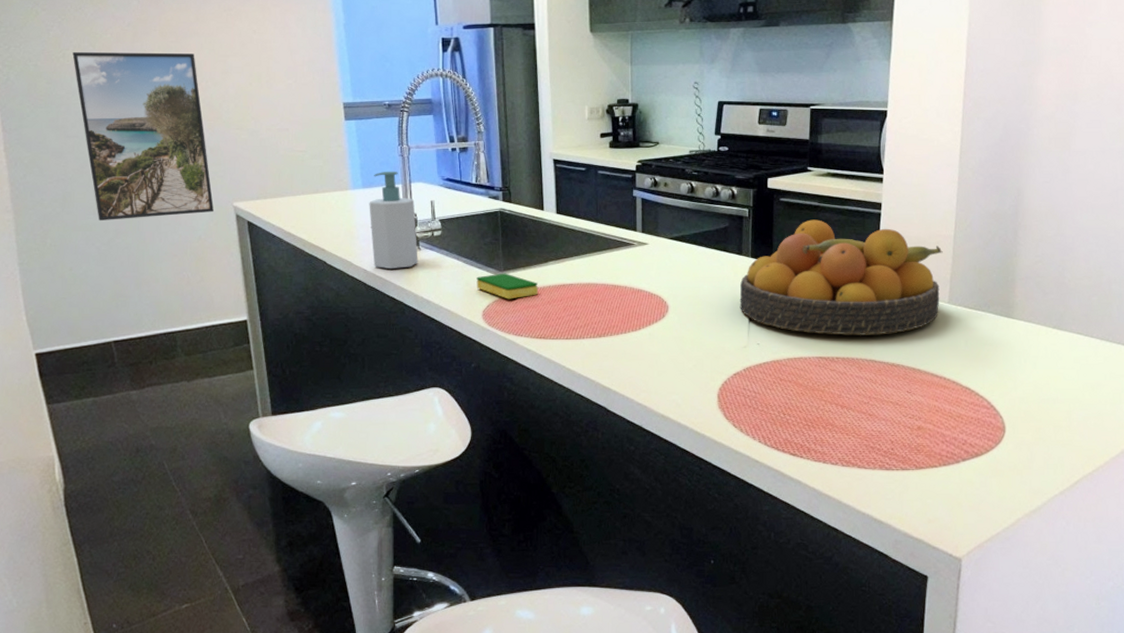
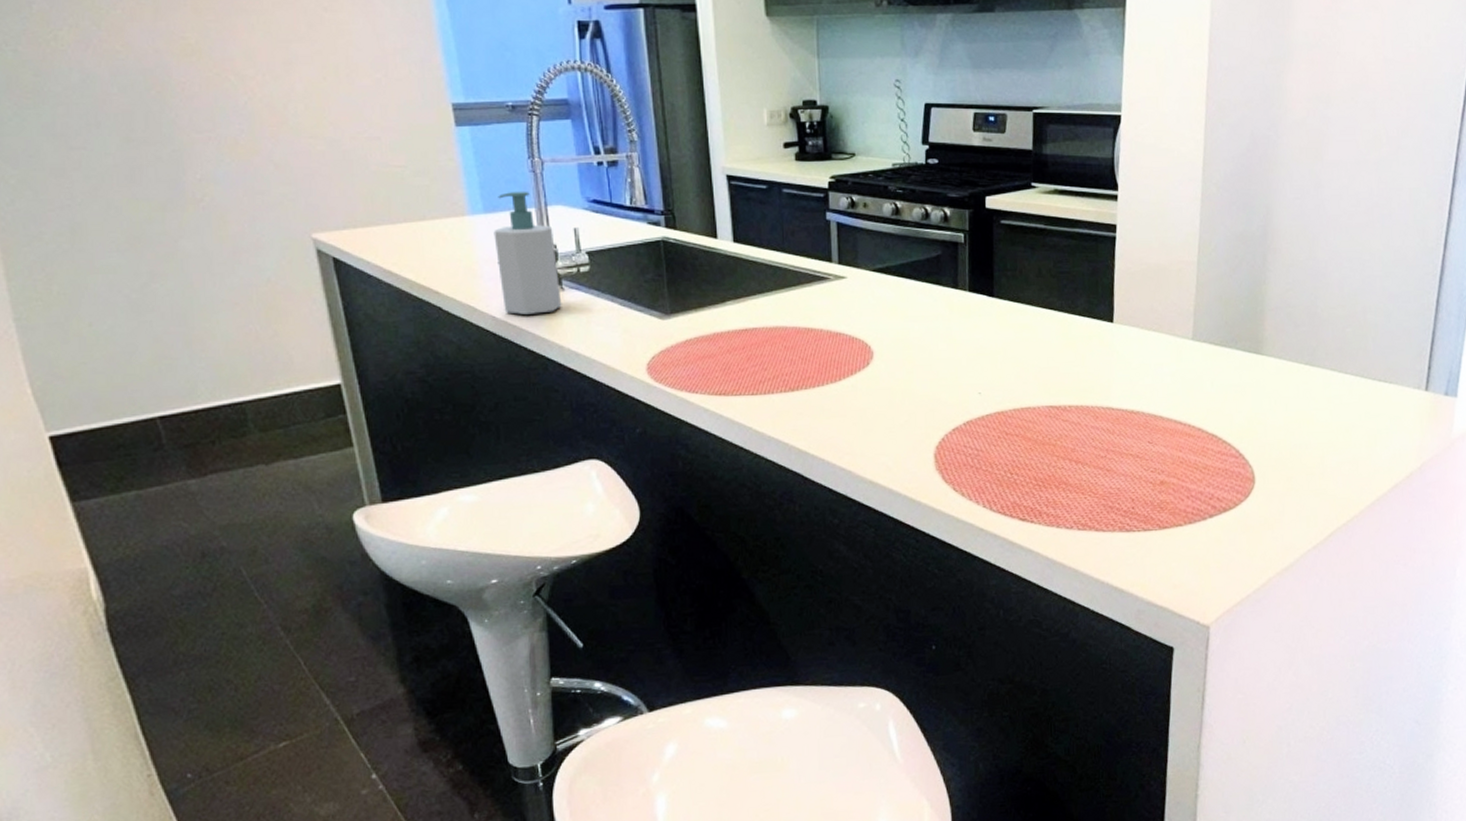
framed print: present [72,52,215,221] -> none [68,33,287,261]
dish sponge: present [476,273,538,299] -> none [637,316,714,349]
fruit bowl: present [739,219,943,335] -> none [956,245,1186,380]

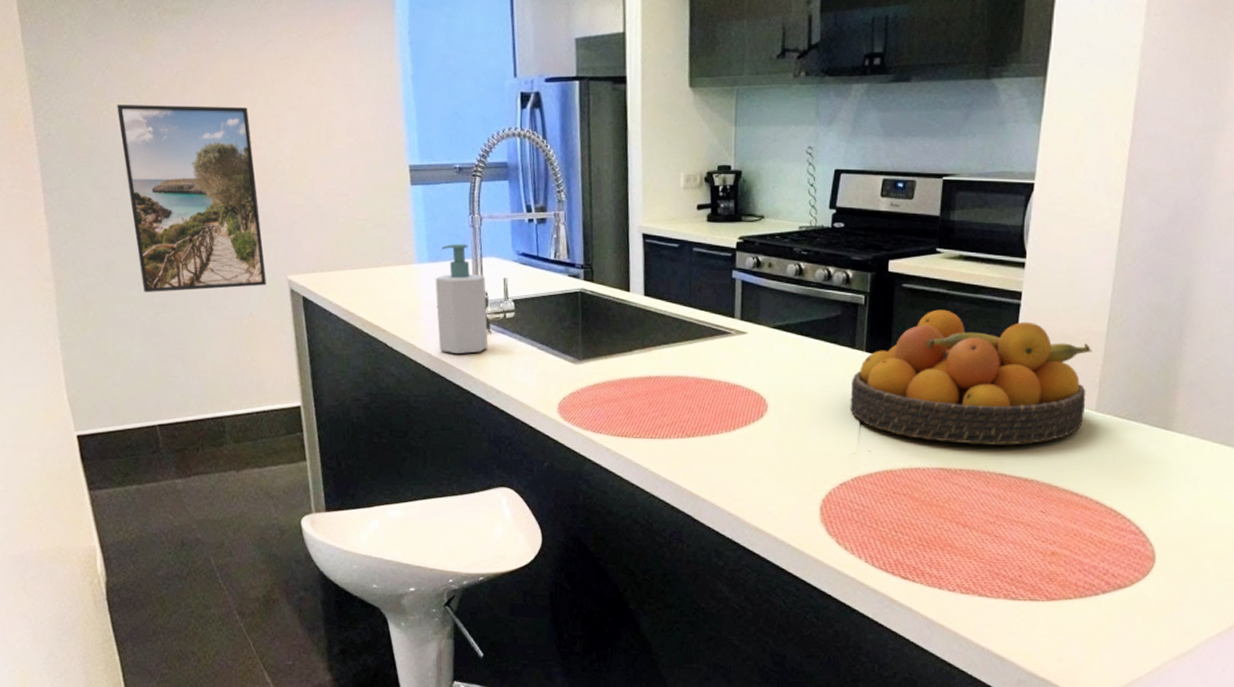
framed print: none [68,33,287,261] -> present [117,105,267,293]
fruit bowl: none [956,245,1186,380] -> present [850,309,1092,445]

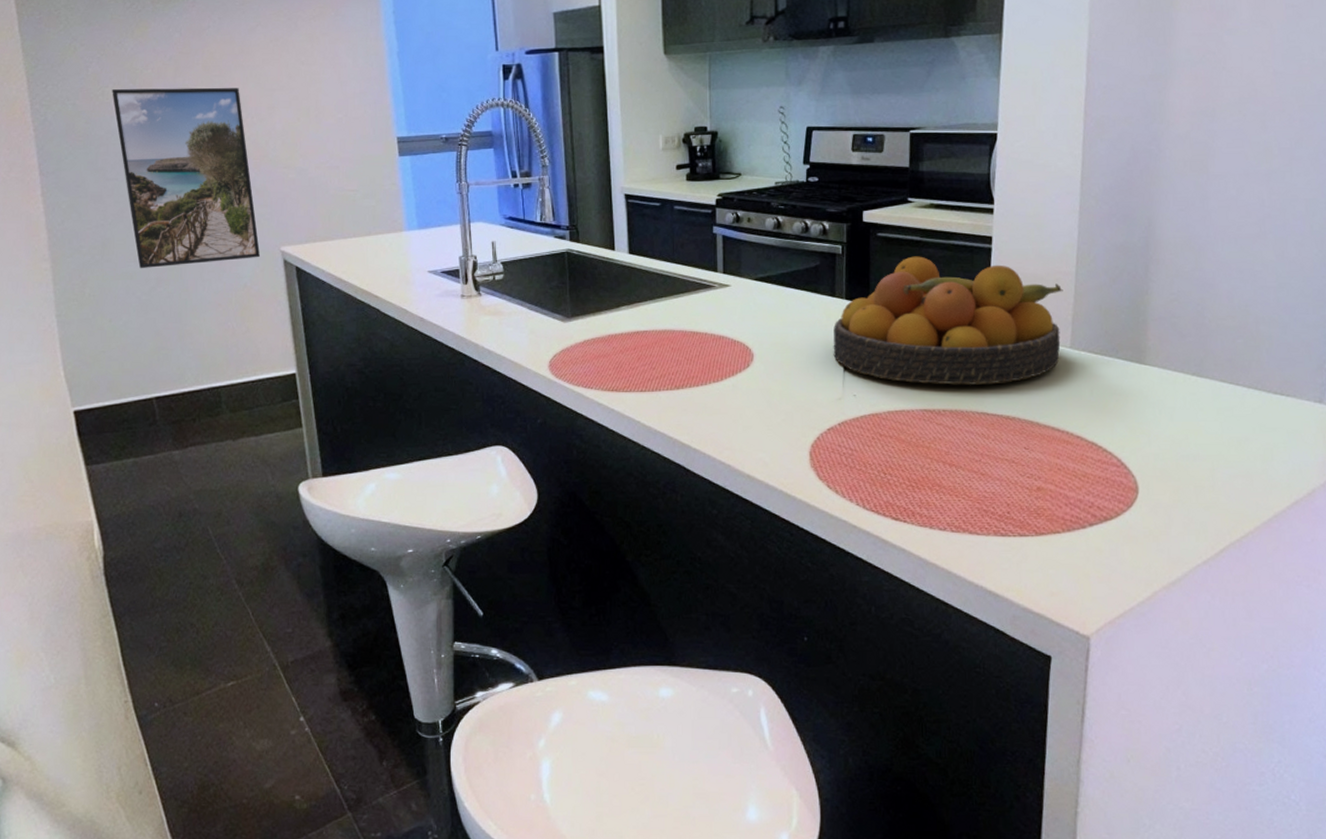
soap bottle: present [435,243,488,354] -> none [425,210,479,316]

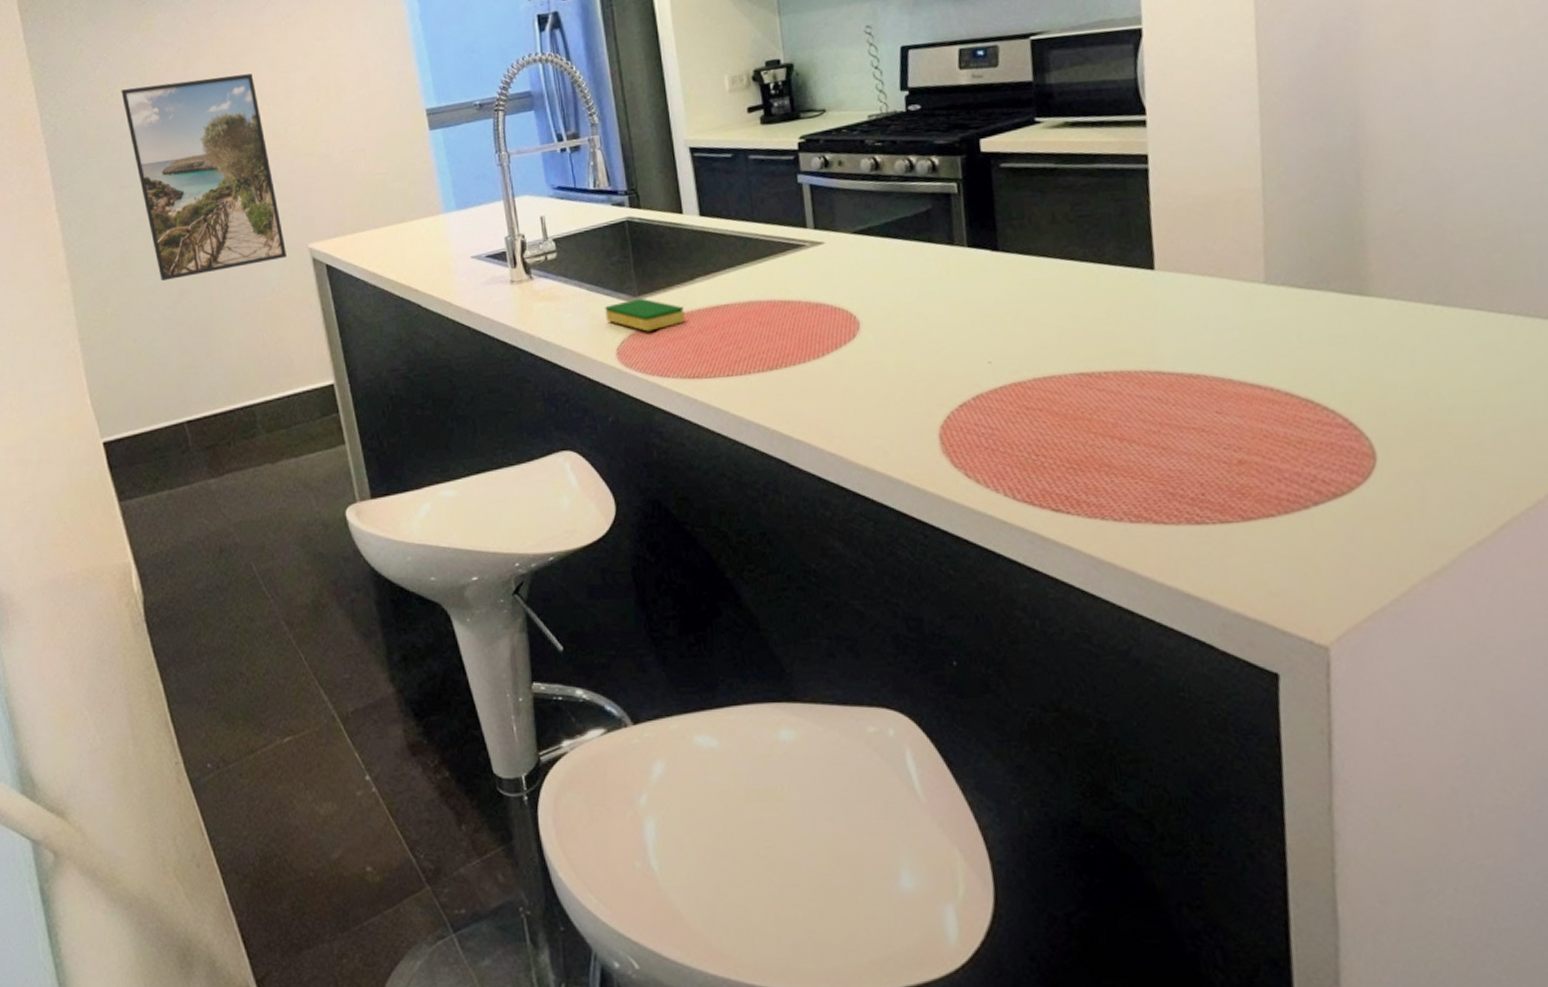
dish sponge: none [542,319,609,349] -> present [605,298,685,332]
fruit bowl: present [833,256,1063,385] -> none [955,186,1252,342]

